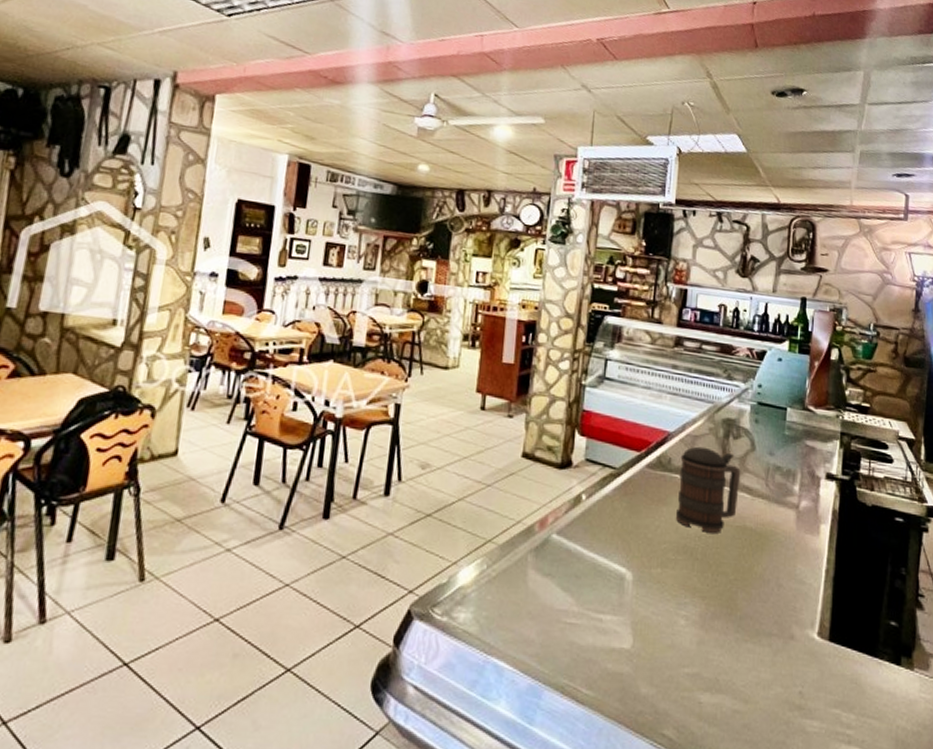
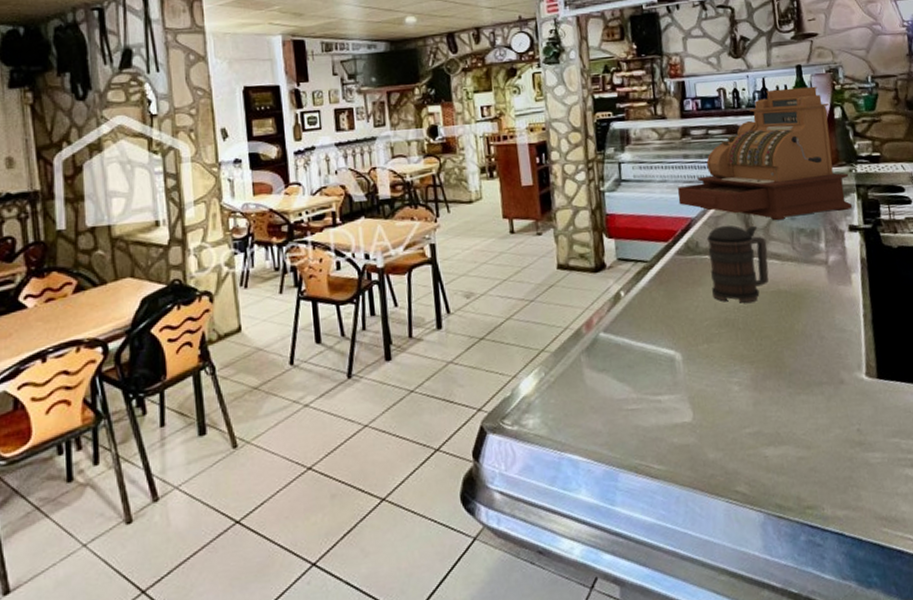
cash register: none [659,316,835,456] -> present [677,86,852,221]

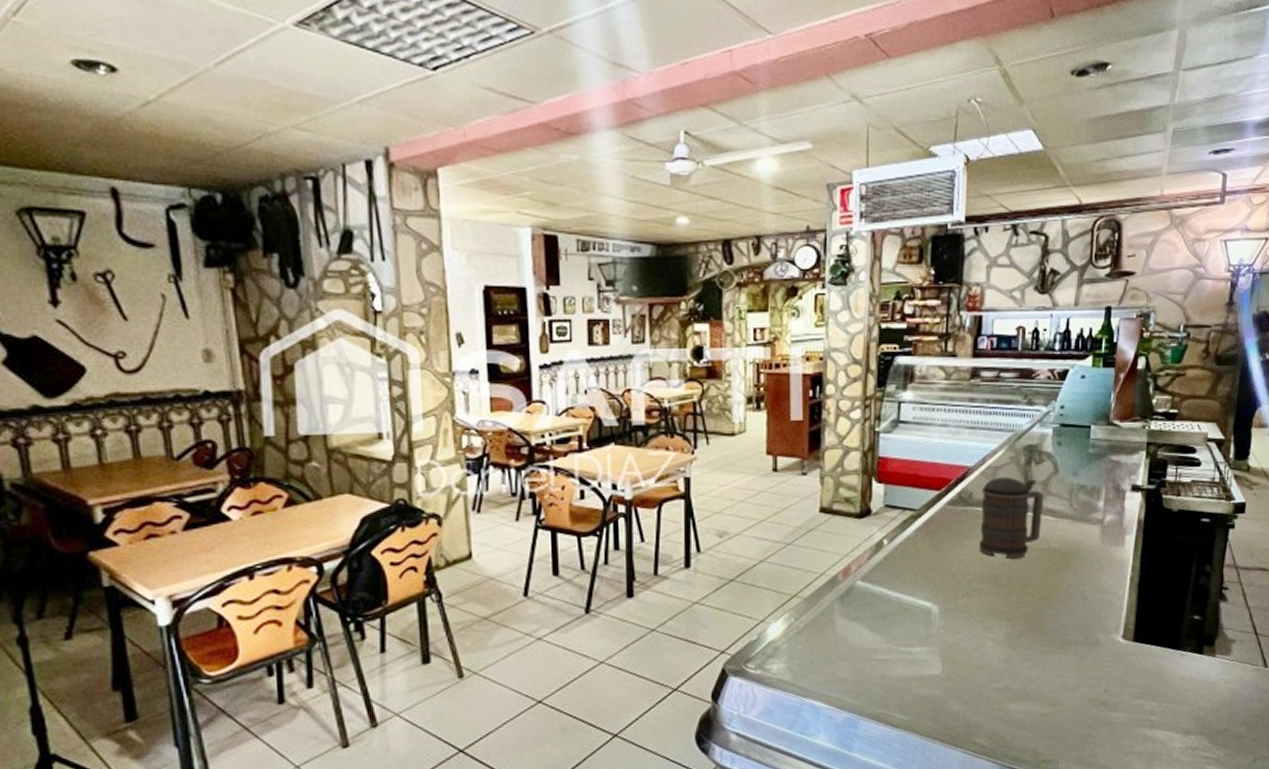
cash register: present [677,86,852,221] -> none [957,331,1141,476]

